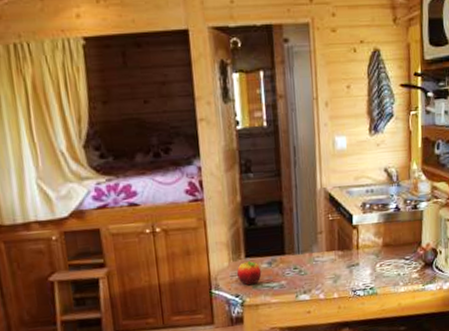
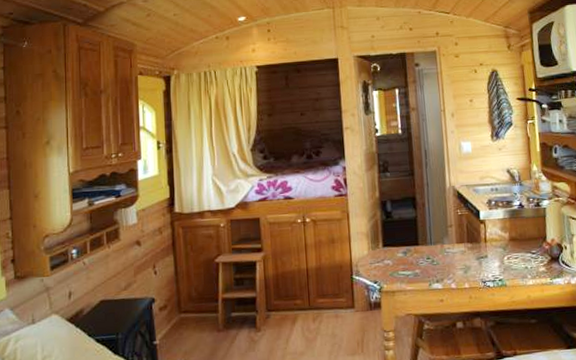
fruit: present [236,260,262,285] -> none [375,249,398,273]

